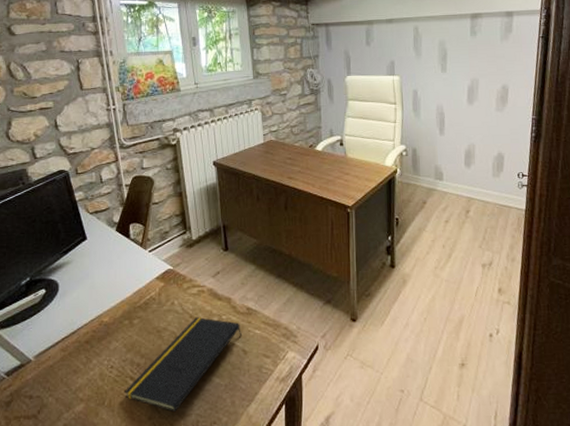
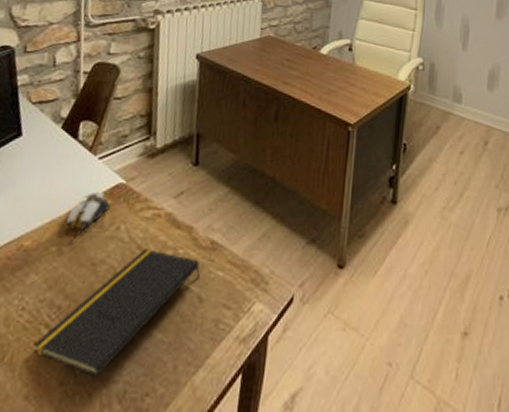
computer mouse: none [132,276,165,314] -> present [66,191,111,240]

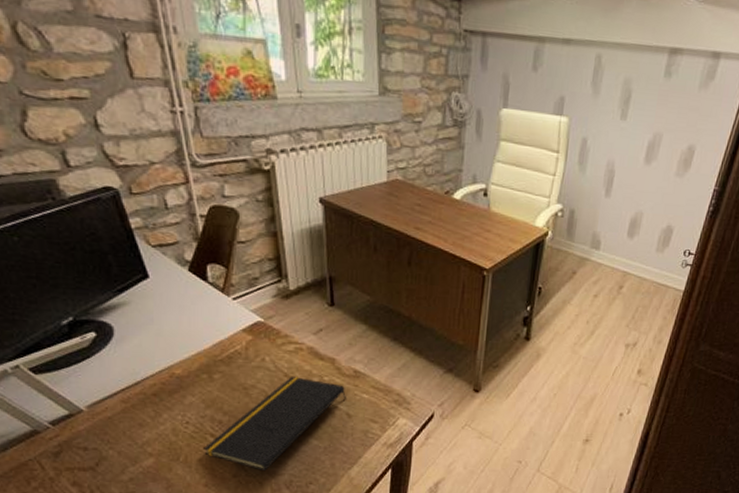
computer mouse: present [66,191,111,240] -> none [211,328,253,369]

